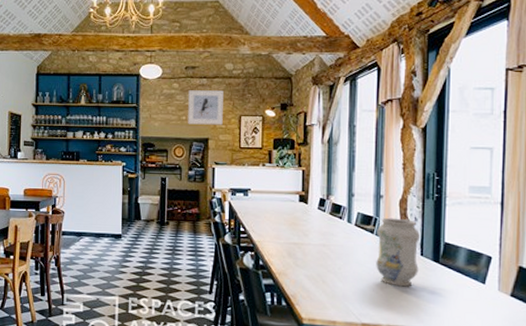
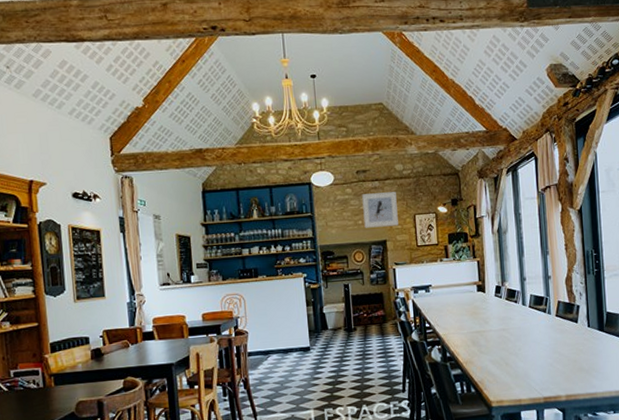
vase: present [376,217,420,287] -> none [548,295,587,358]

